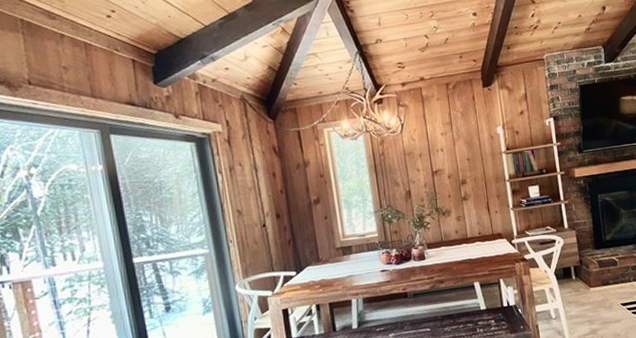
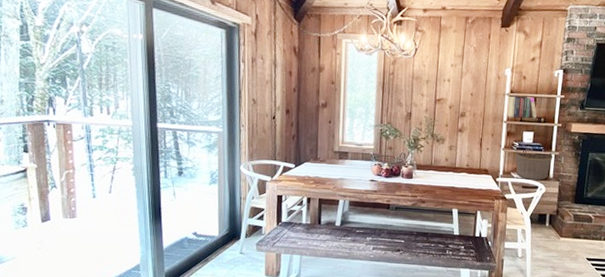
basket: none [525,202,564,235] -> present [515,151,553,181]

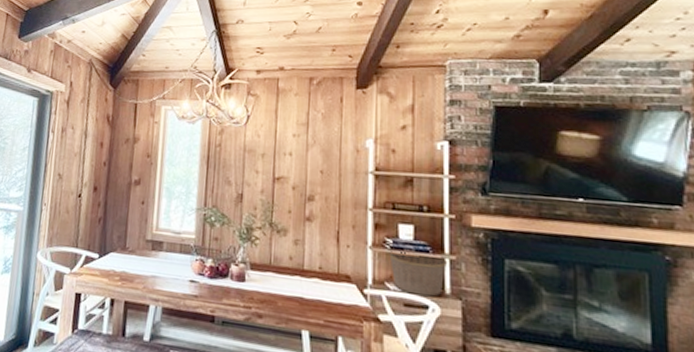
books: present [507,95,537,119] -> none [371,174,417,207]

